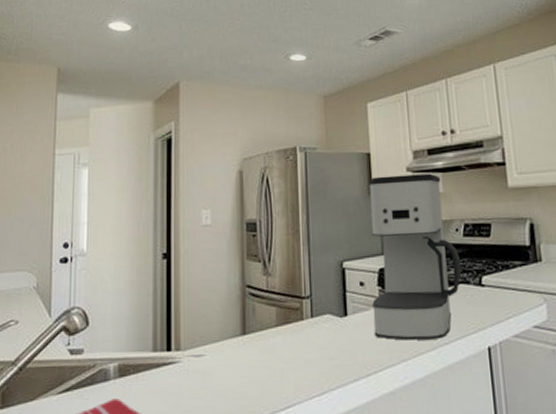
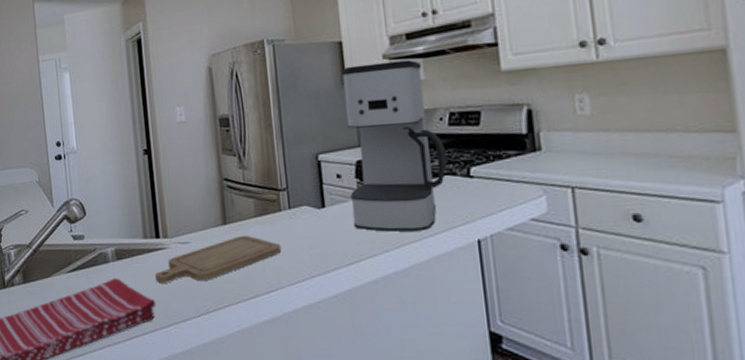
chopping board: none [161,346,301,403] -> present [154,235,282,283]

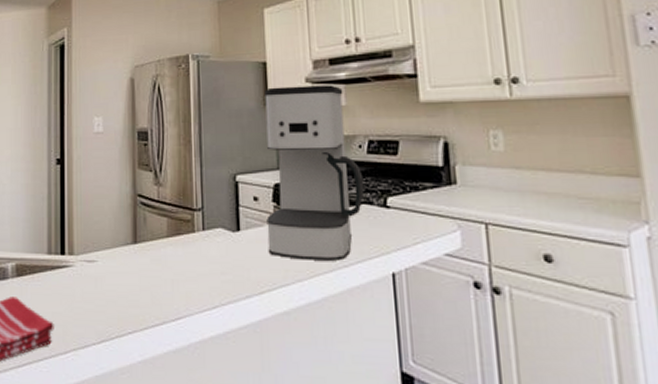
chopping board: present [154,235,282,283] -> none [56,255,192,305]

